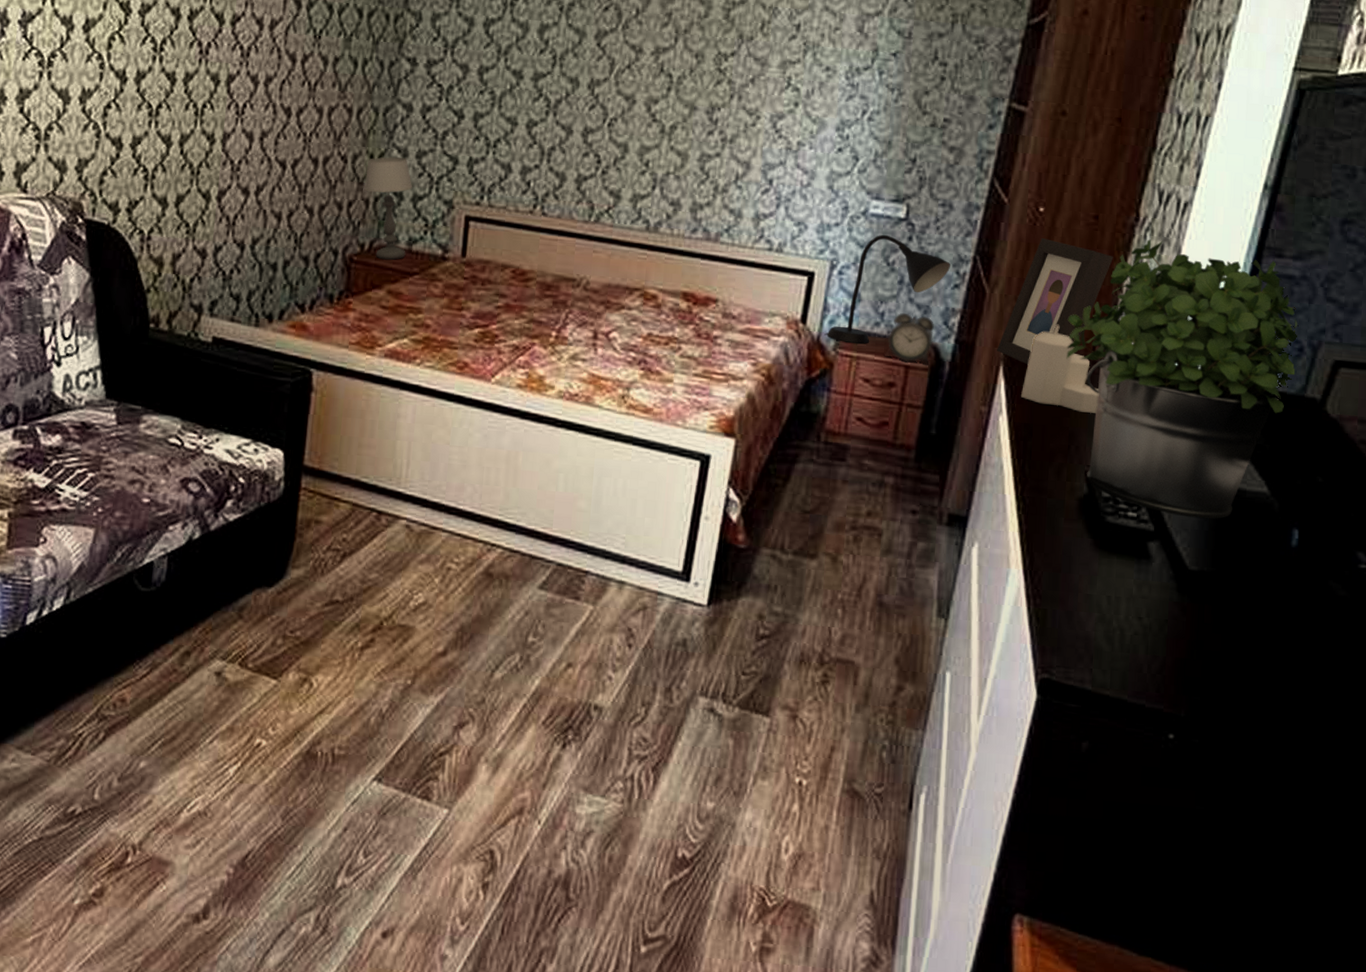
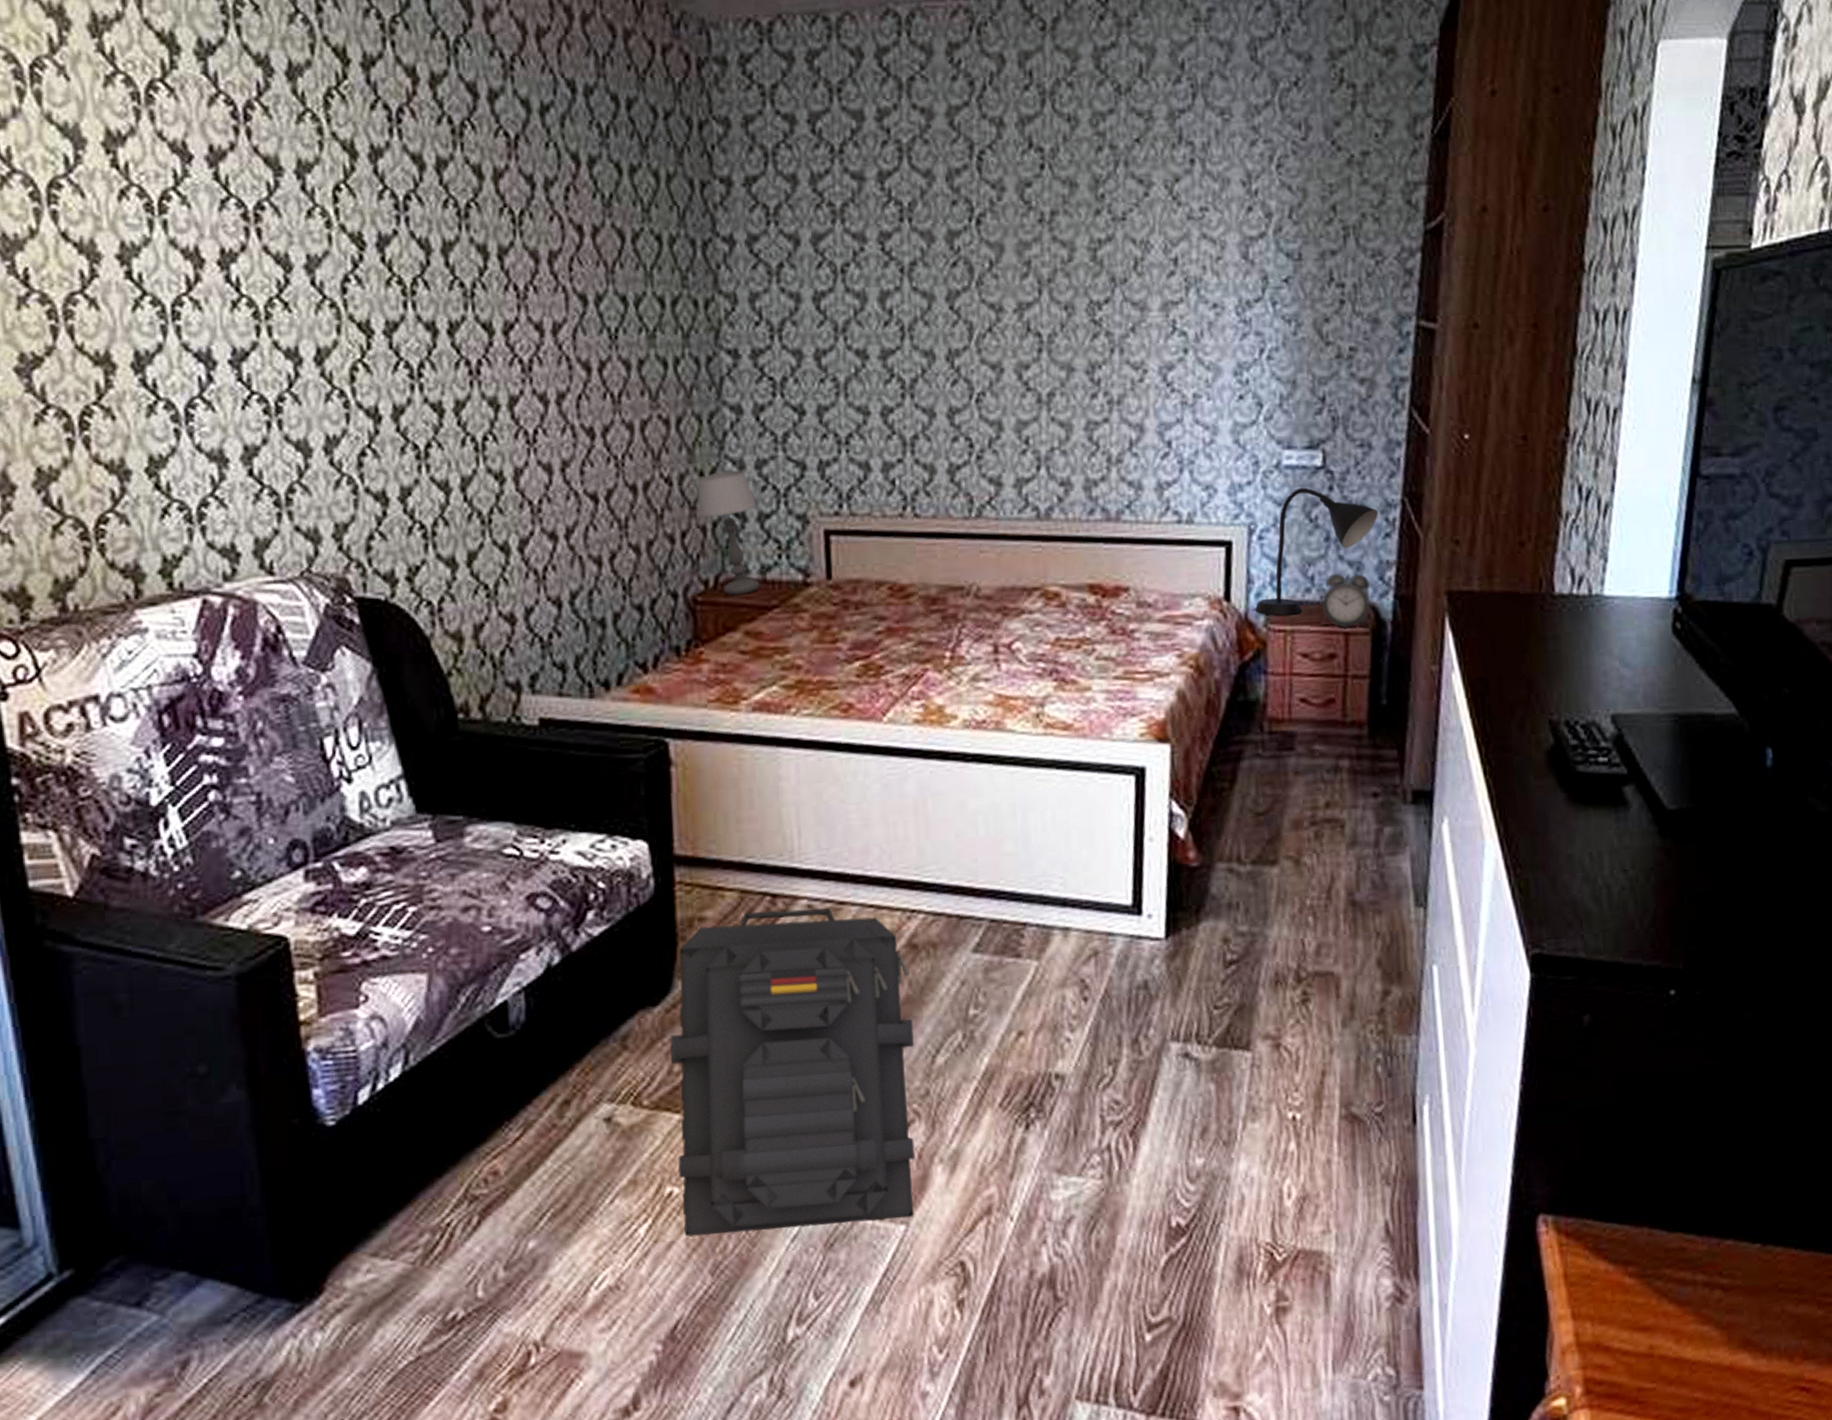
backpack: none [266,522,484,804] -> present [670,908,915,1237]
picture frame: present [997,238,1113,365] -> none [1439,468,1548,613]
candle: present [1020,324,1099,414] -> none [1471,562,1553,656]
potted plant: present [1066,239,1299,519] -> none [1510,454,1748,754]

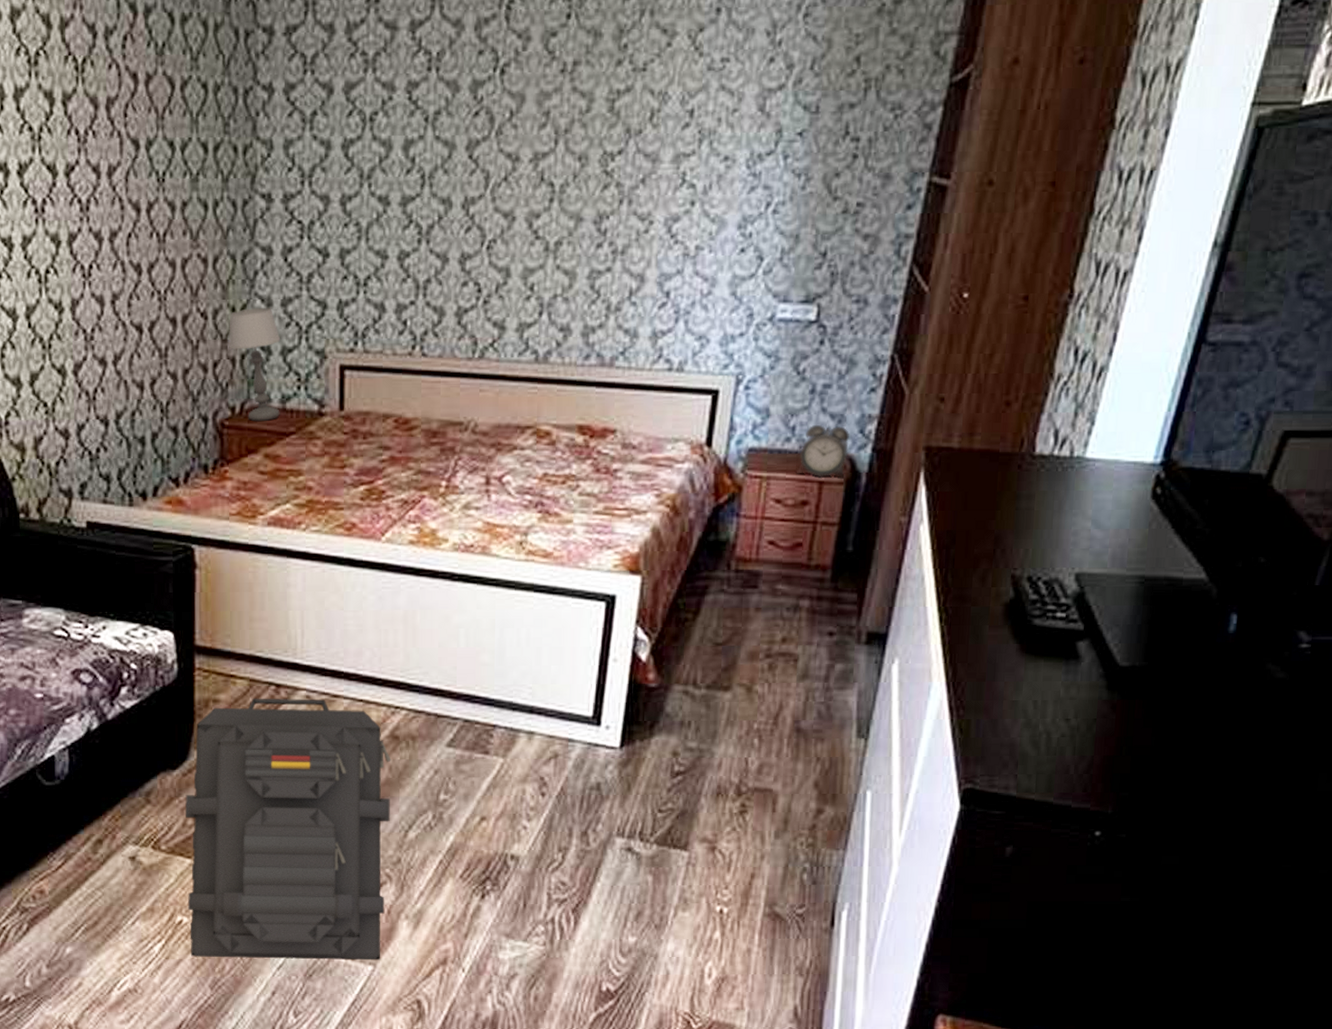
desk lamp: present [1252,487,1379,617] -> none [731,340,867,464]

